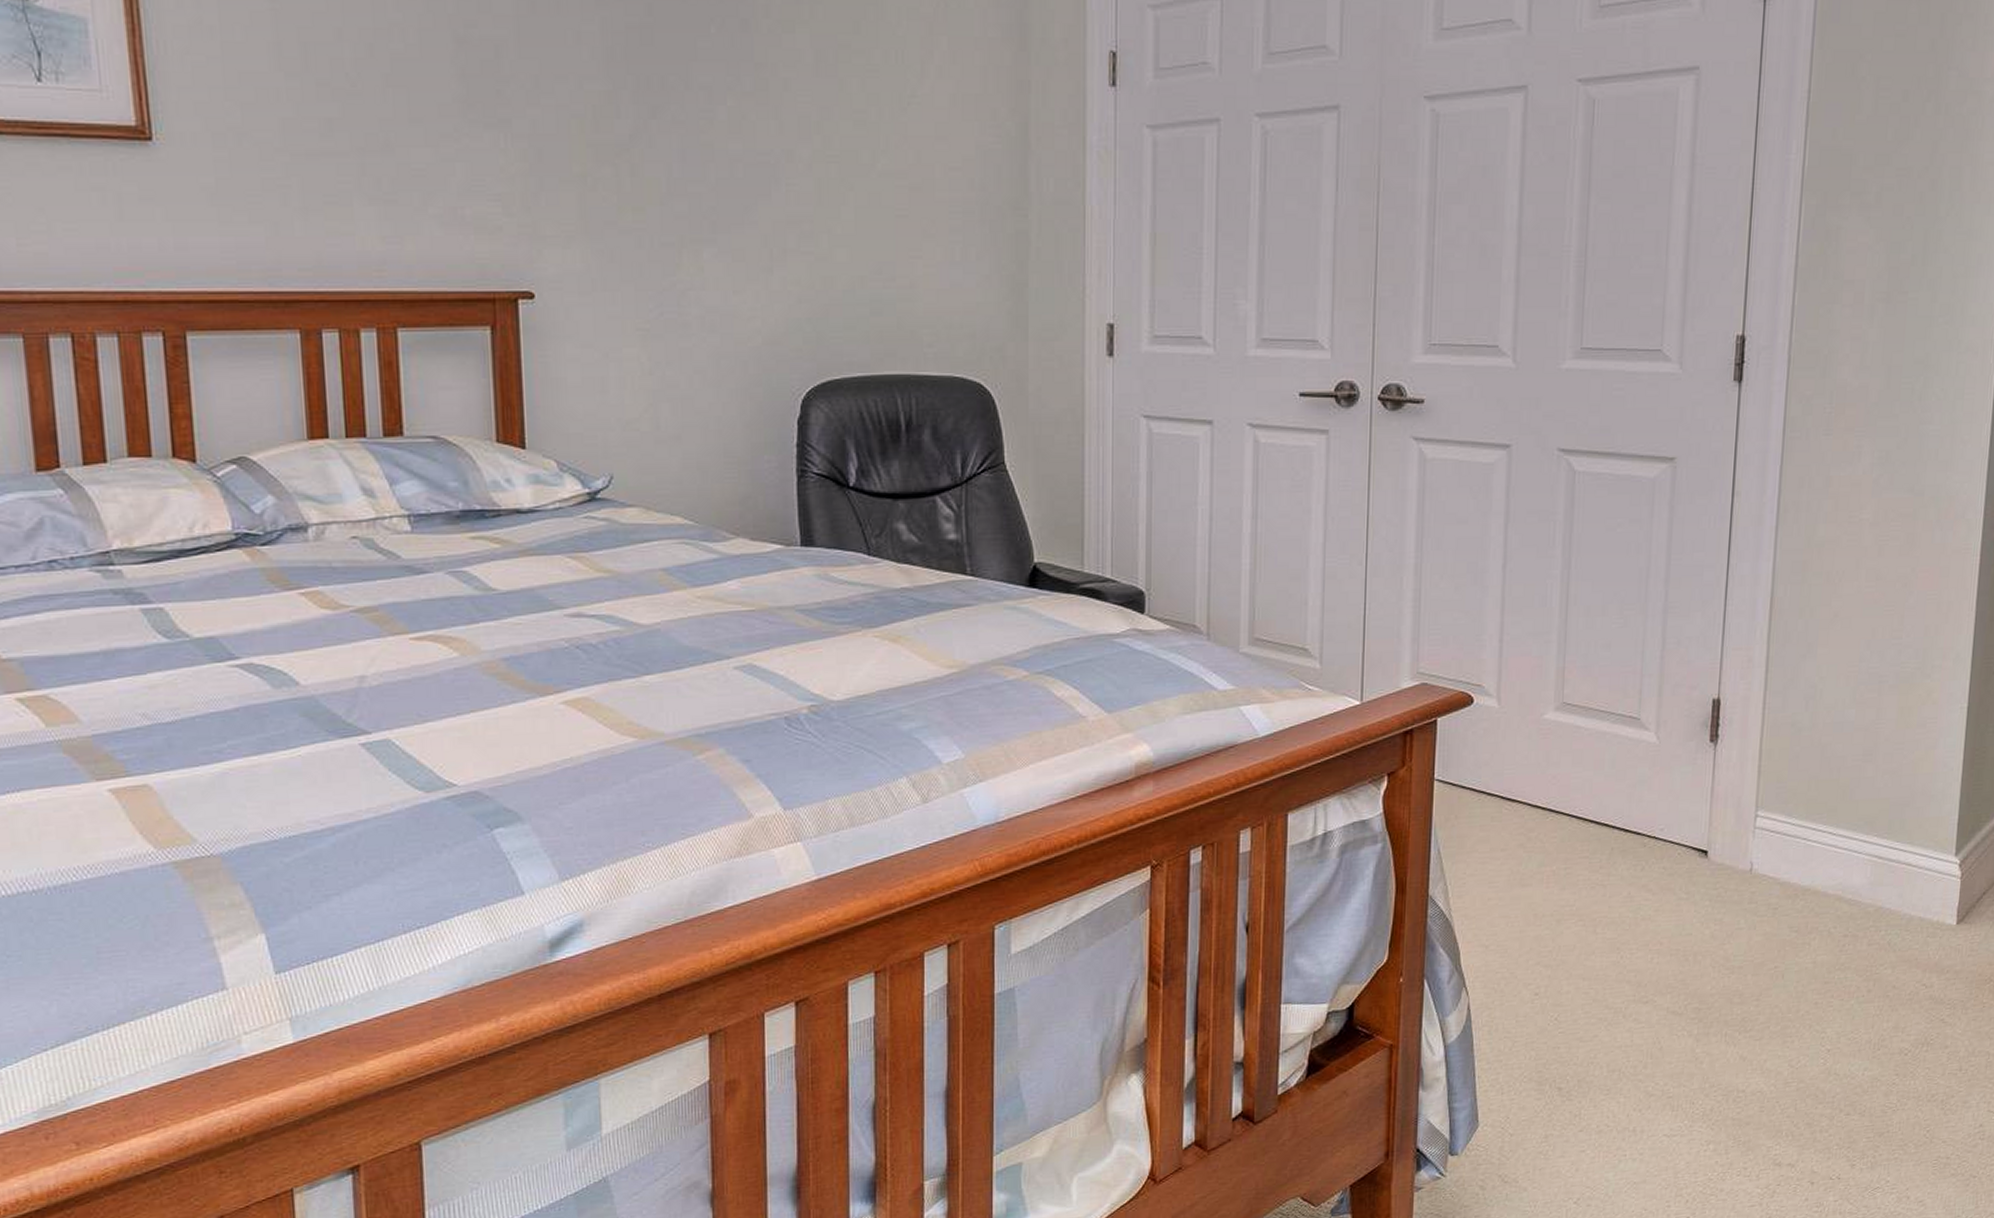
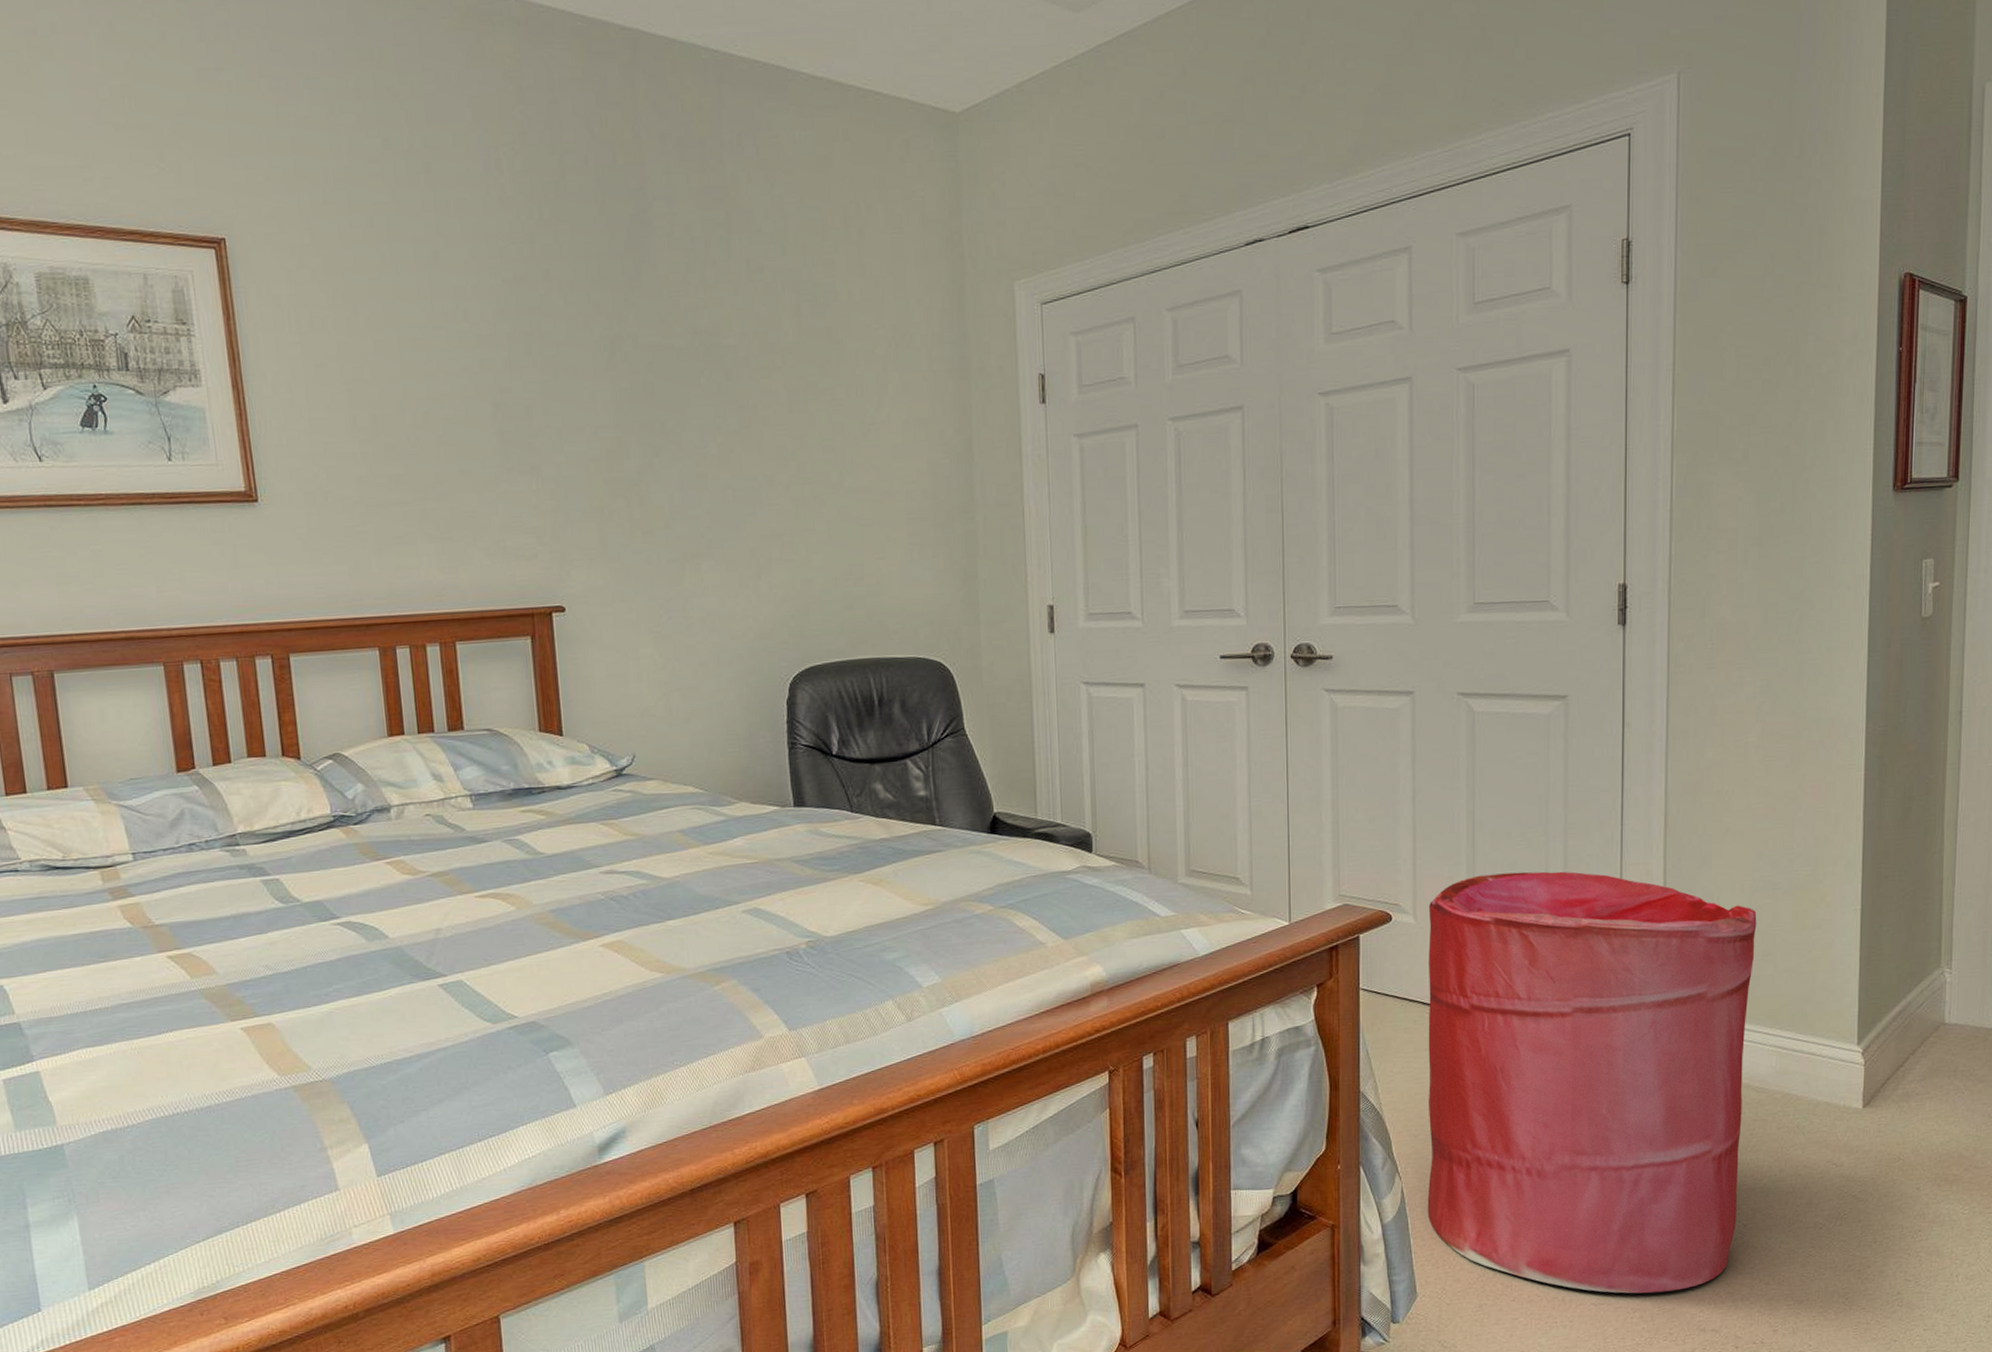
laundry hamper: none [1494,653,1860,1124] -> present [1427,871,1757,1294]

